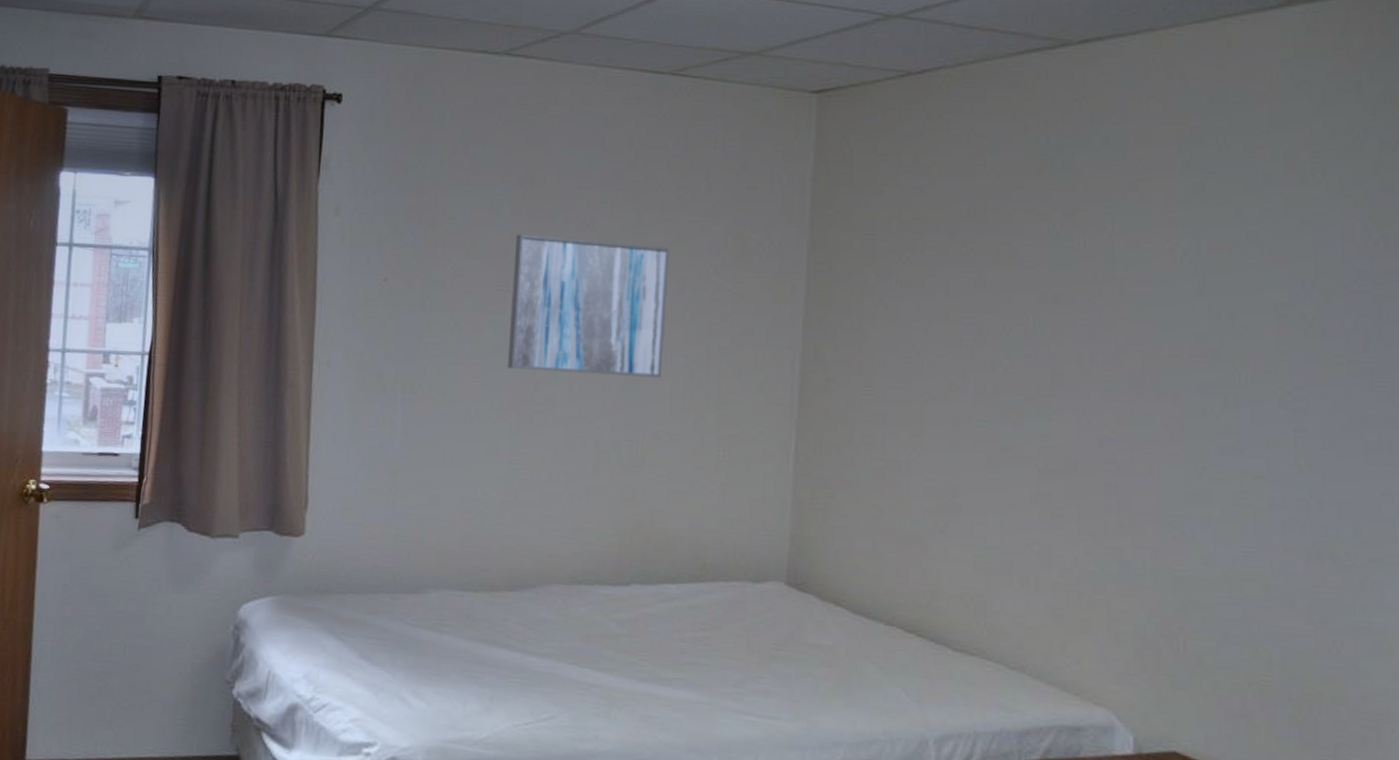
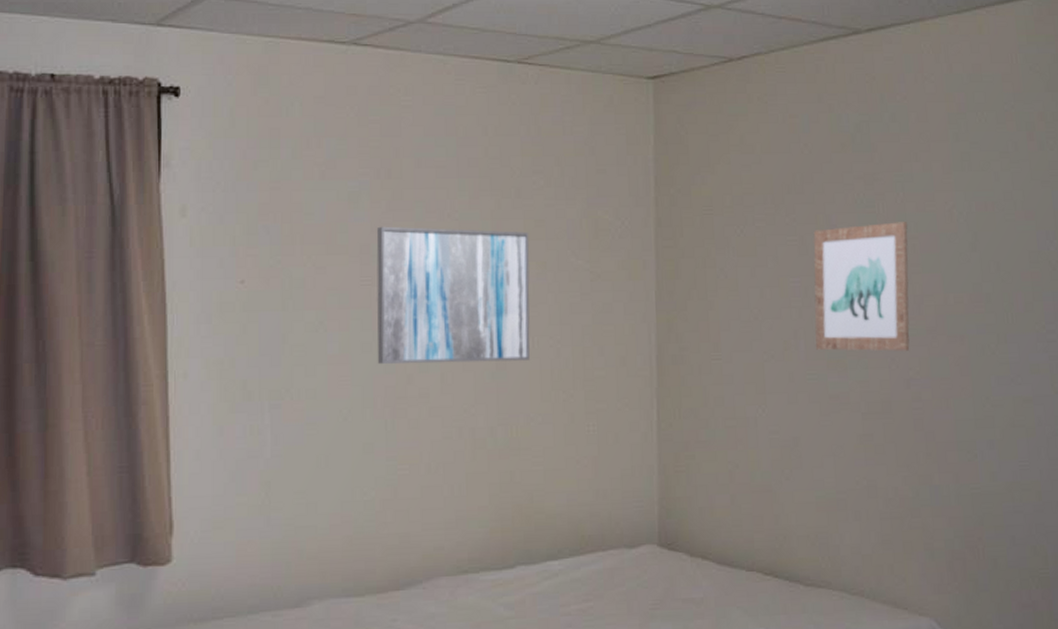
wall art: none [987,259,1114,405] -> present [813,222,910,352]

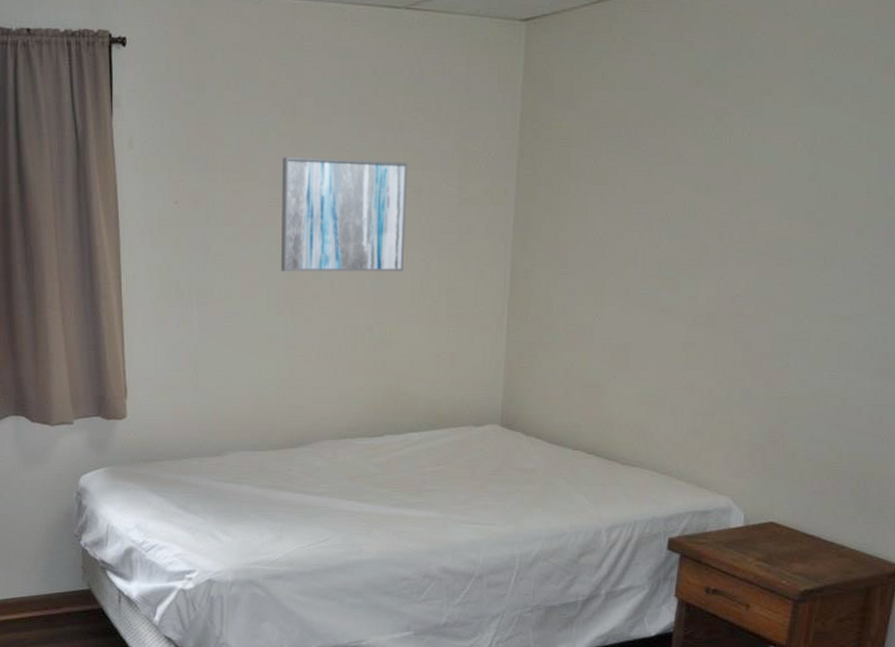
wall art: present [813,222,910,352] -> none [652,153,752,272]

